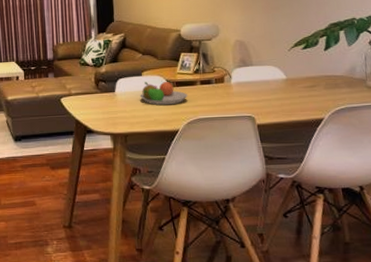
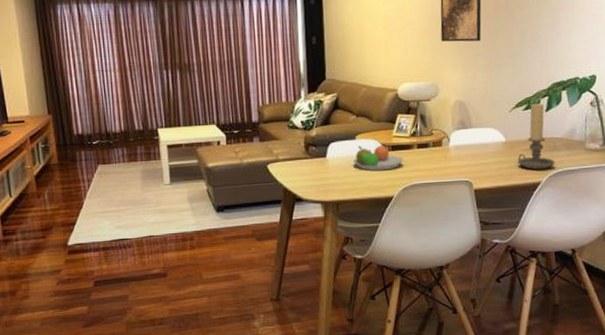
candle holder: none [299,42,337,107] -> present [517,103,555,170]

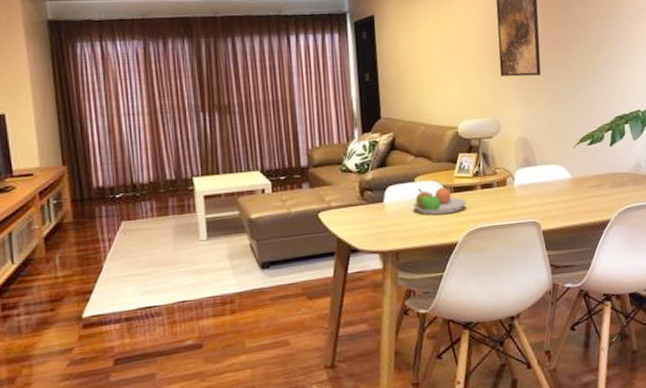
candle holder: present [517,103,555,170] -> none [585,137,623,207]

